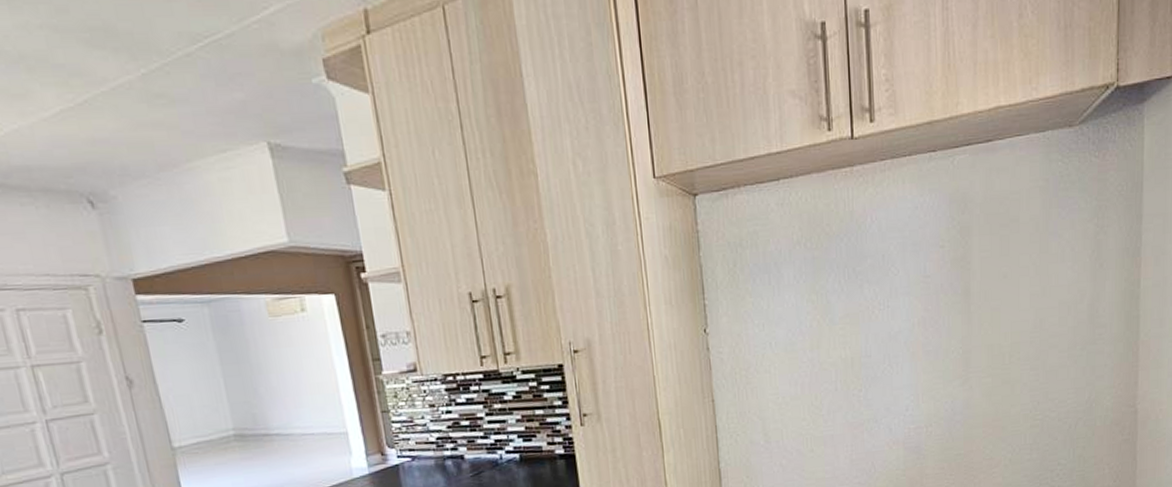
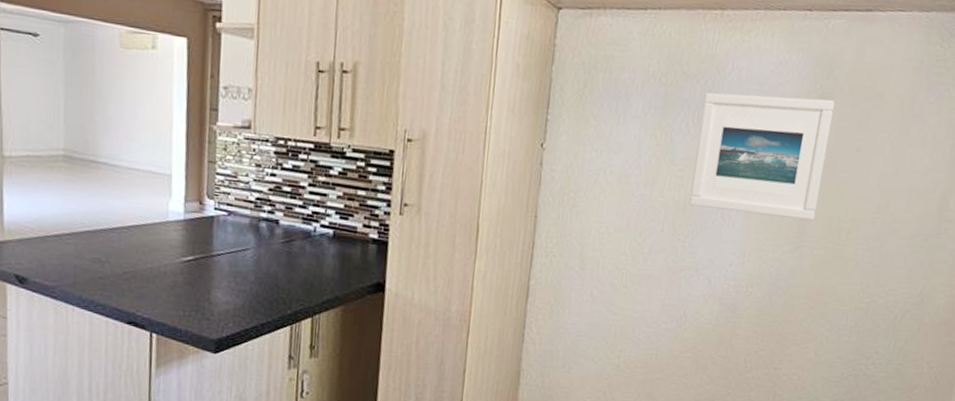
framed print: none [850,233,977,361] -> present [689,92,835,221]

